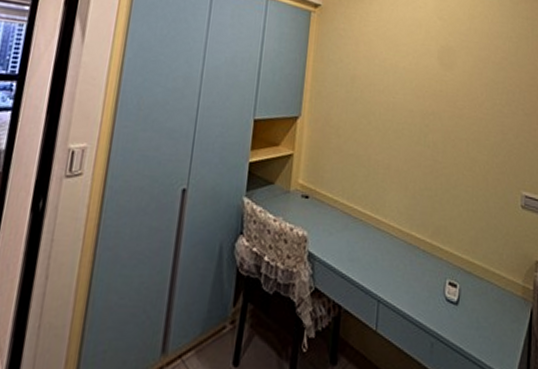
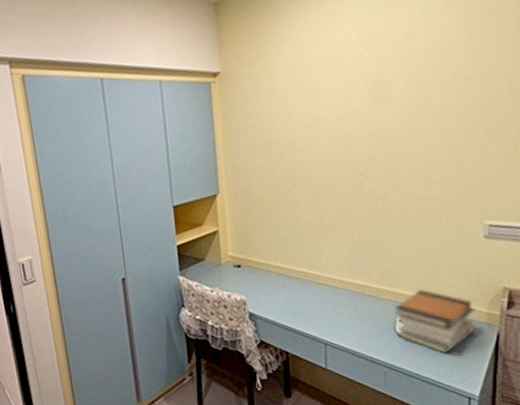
book stack: none [445,252,514,327] -> present [395,289,476,354]

